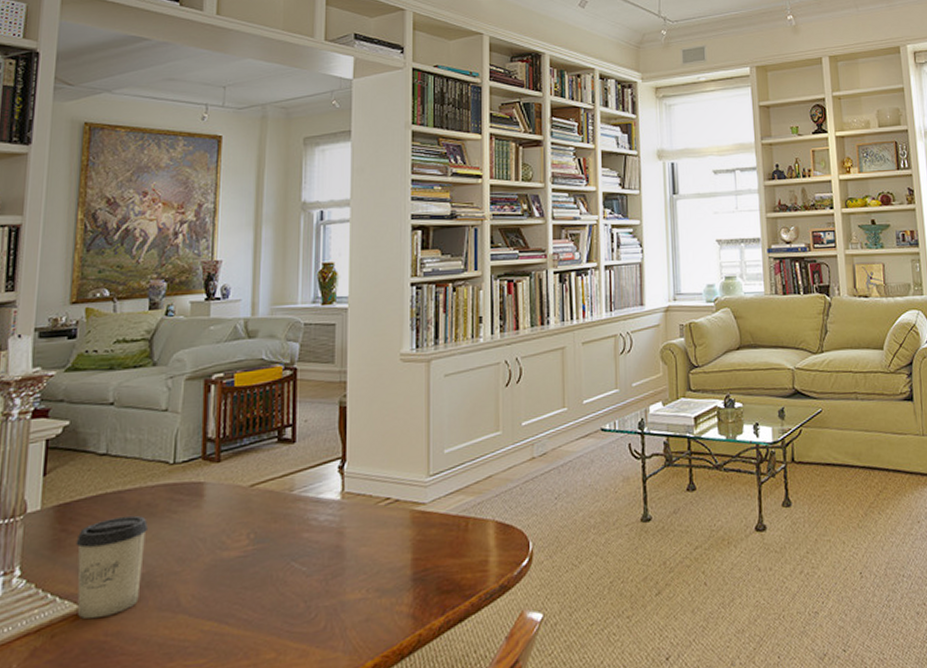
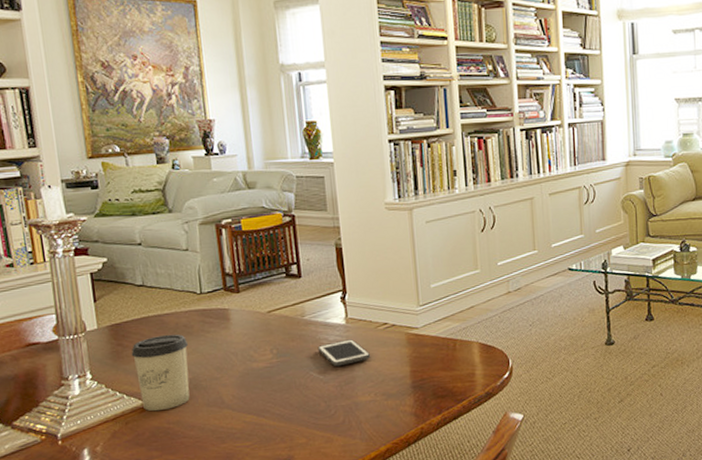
cell phone: none [304,519,367,555] -> present [317,339,371,367]

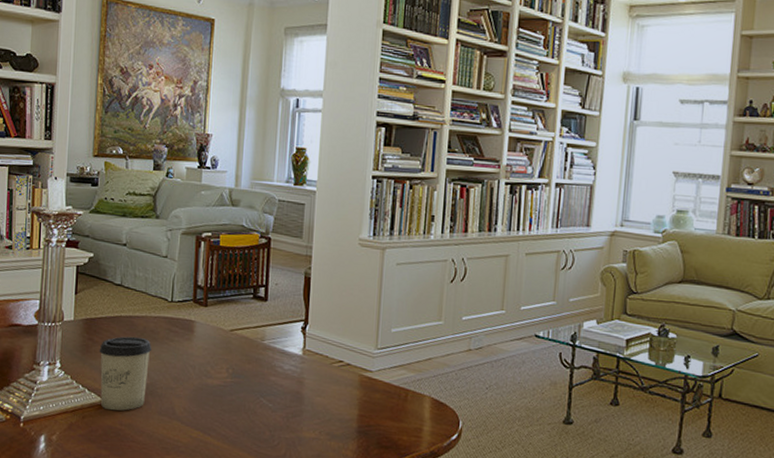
cell phone: present [317,339,371,367] -> none [271,371,322,398]

